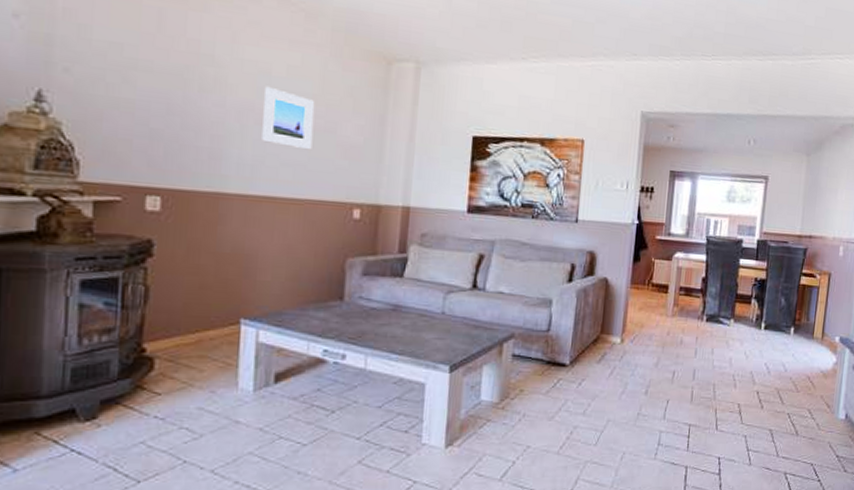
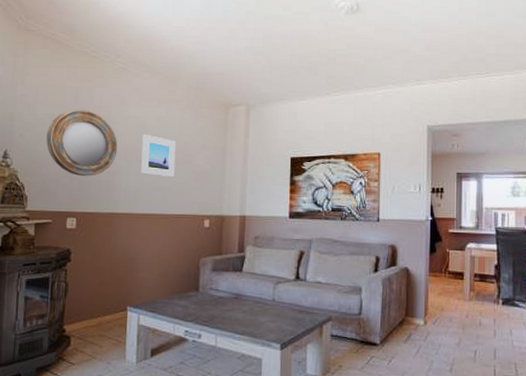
home mirror: none [109,40,227,139] -> present [46,110,118,176]

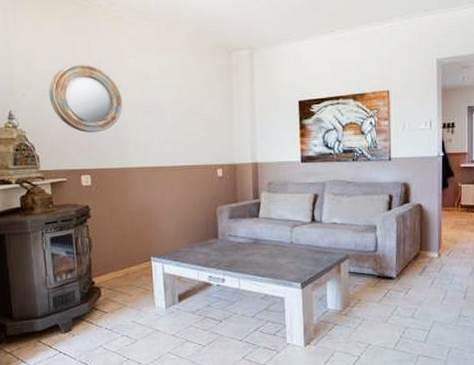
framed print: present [141,134,176,178] -> none [147,85,183,129]

